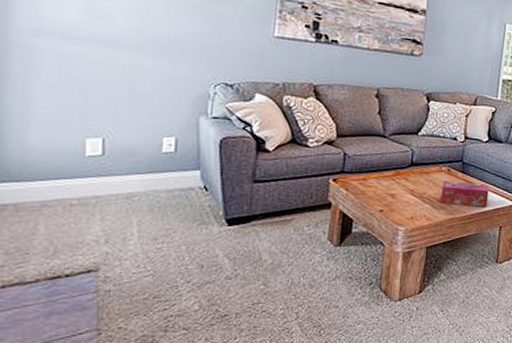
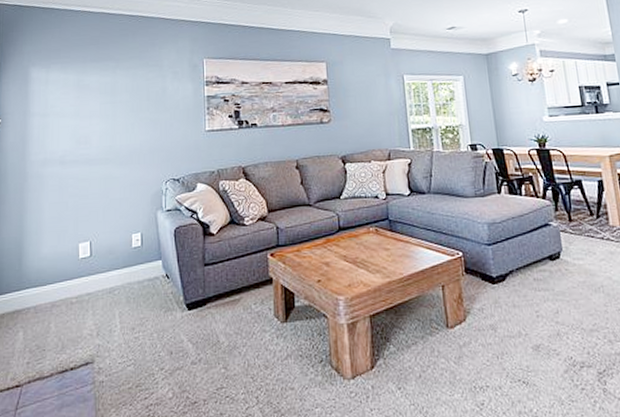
tissue box: present [440,181,490,207] -> none [373,240,424,267]

